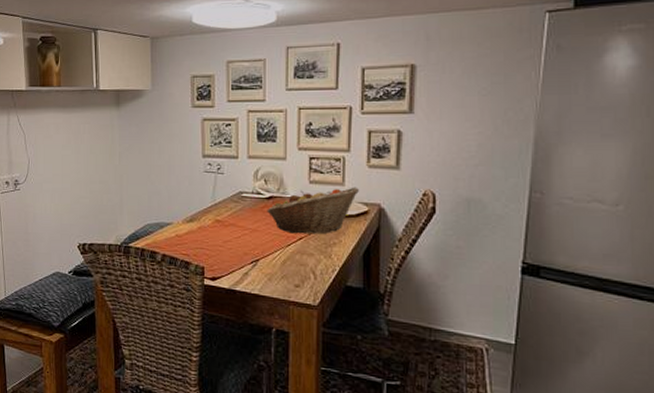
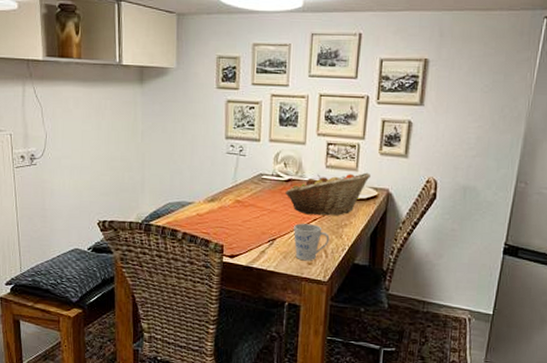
mug: none [278,243,318,284] -> present [293,223,330,261]

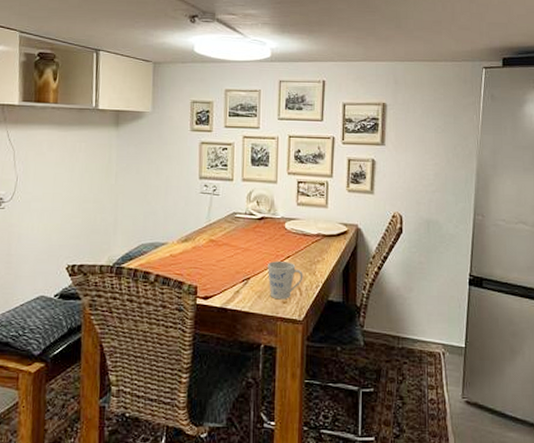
fruit basket: present [285,172,370,216] -> none [258,209,340,253]

